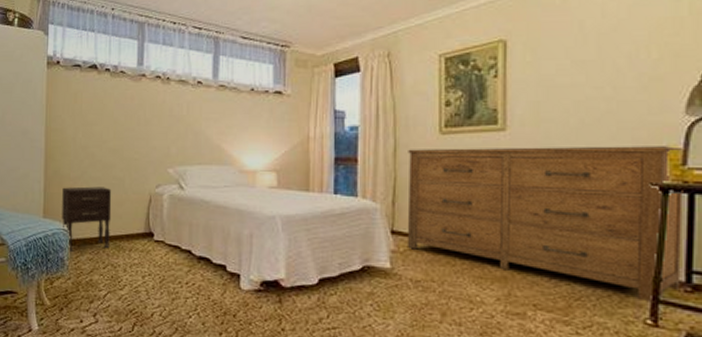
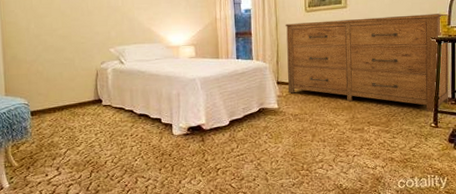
nightstand: present [62,186,112,253] -> none [20,66,66,122]

